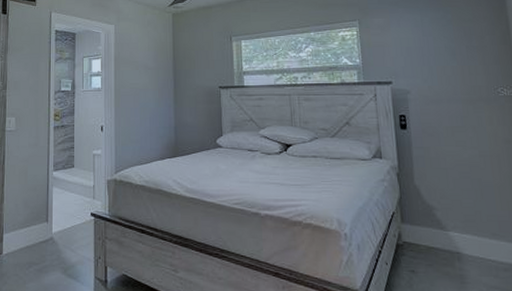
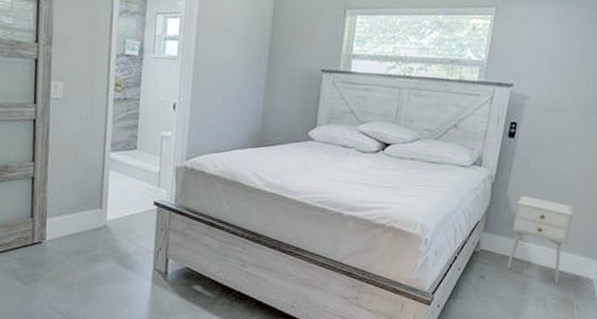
nightstand: none [427,183,497,274] -> present [507,195,574,283]

